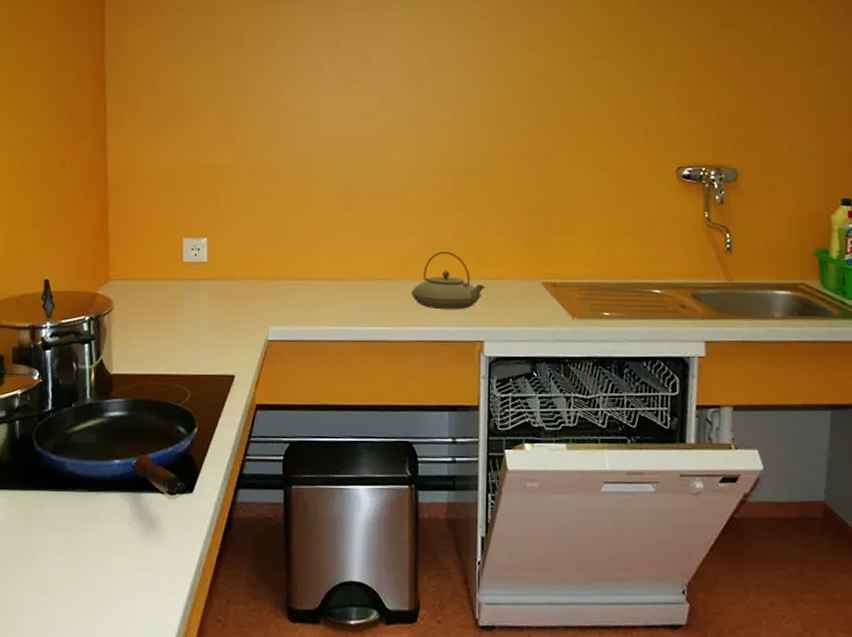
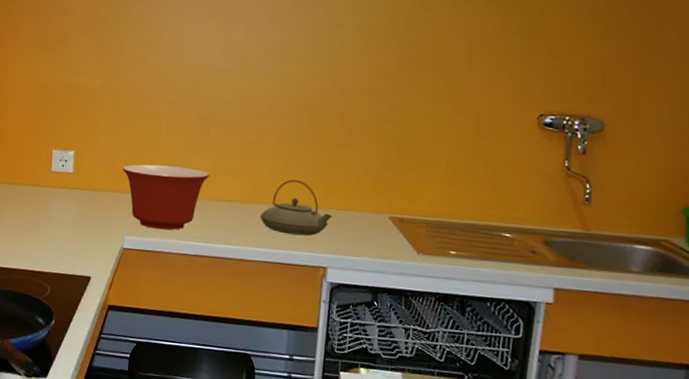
mixing bowl: none [261,246,356,317] -> present [122,164,210,230]

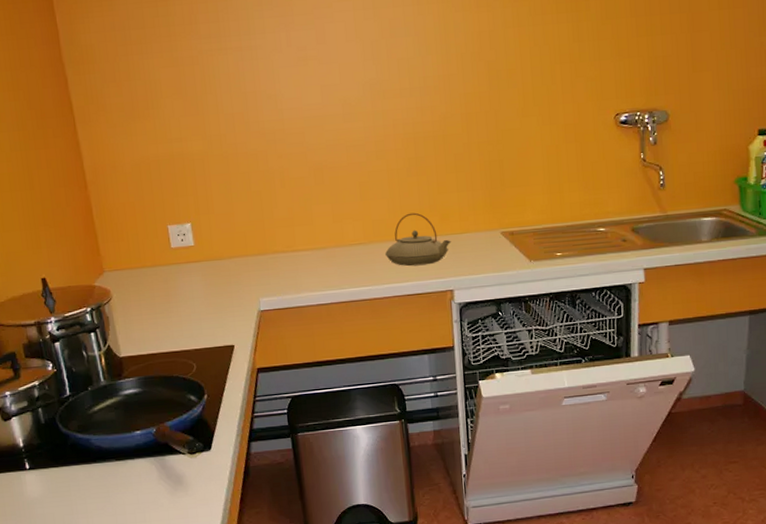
mixing bowl: present [122,164,210,230] -> none [243,219,332,286]

